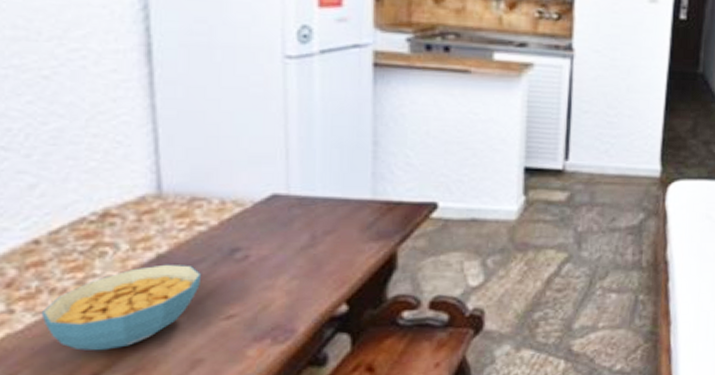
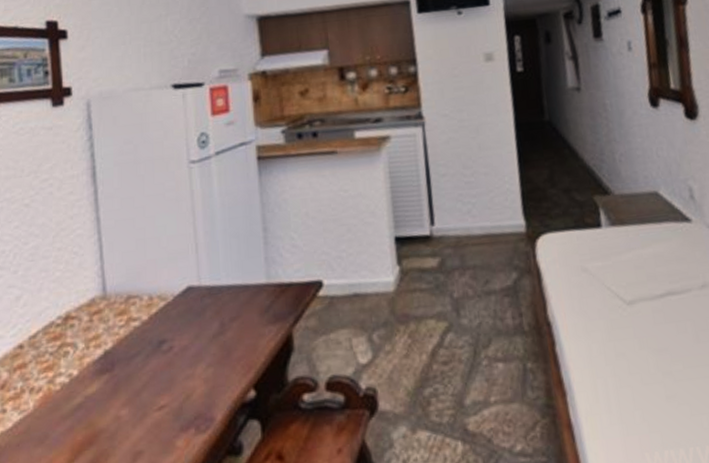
cereal bowl: present [41,264,202,351] -> none [24,359,138,446]

